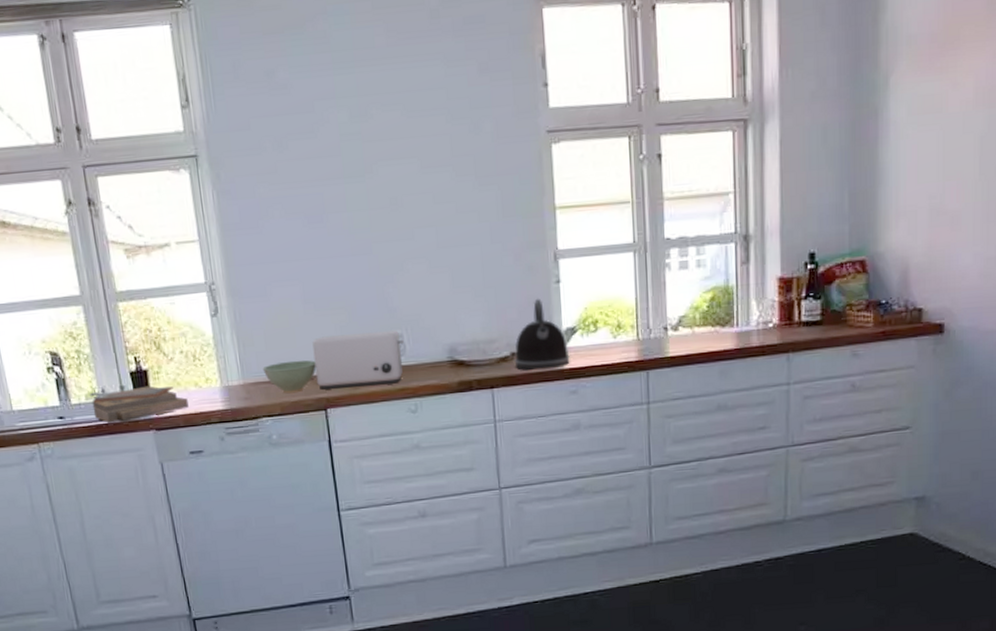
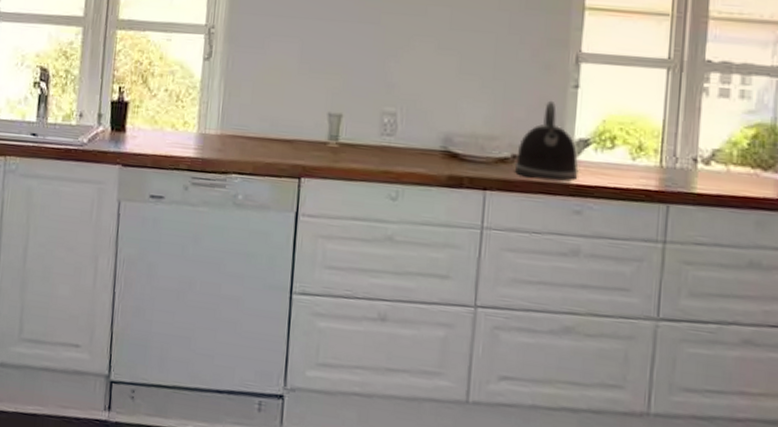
clipboard: present [89,386,189,423] -> none [66,114,161,152]
bowl: present [262,360,316,394] -> none [243,119,299,155]
toaster: present [312,330,404,391] -> none [296,100,396,166]

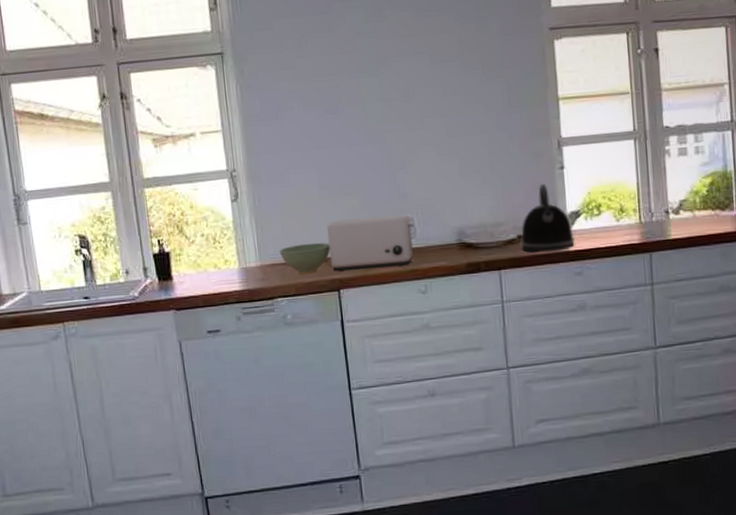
bowl: none [243,119,299,155] -> present [279,242,330,275]
toaster: none [296,100,396,166] -> present [327,214,414,272]

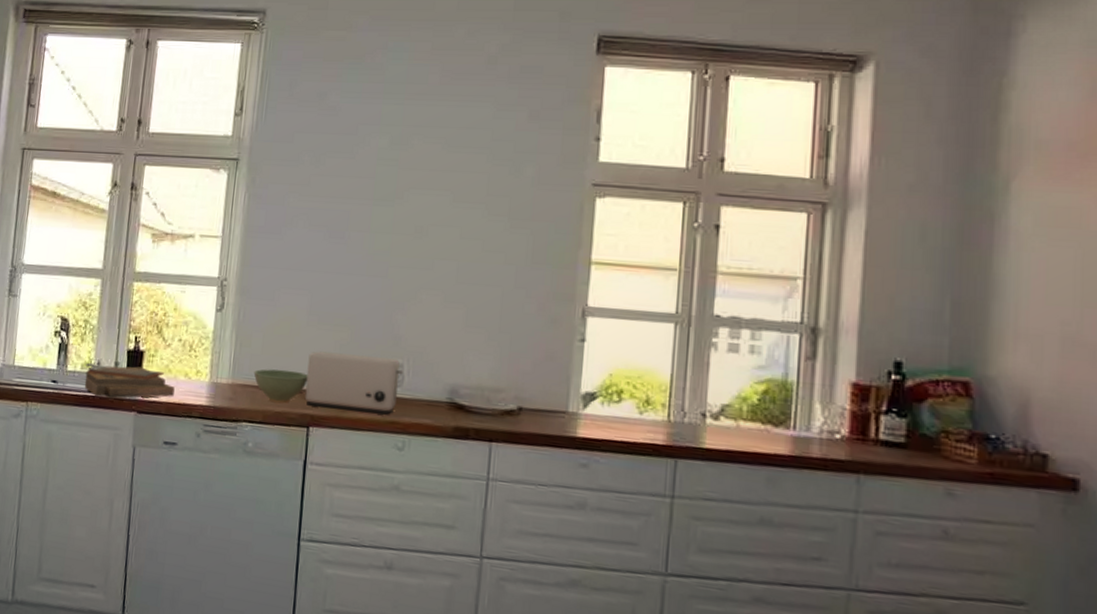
clipboard: none [114,267,208,303] -> present [84,362,175,399]
kettle: present [521,183,575,253] -> none [520,353,585,435]

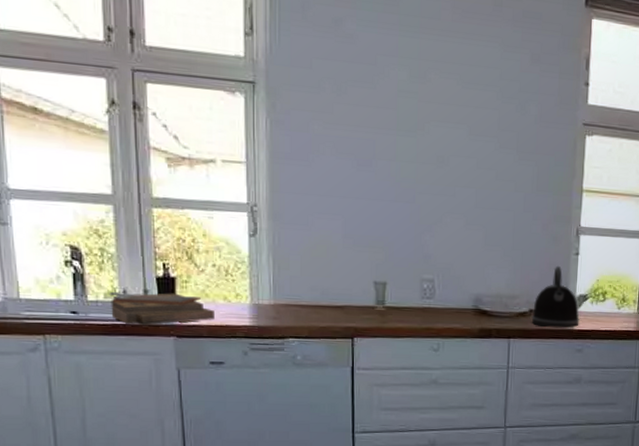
bowl: present [253,369,308,404] -> none [295,289,348,320]
toaster: present [304,351,403,416] -> none [347,271,434,324]
kettle: none [520,353,585,435] -> present [531,265,580,329]

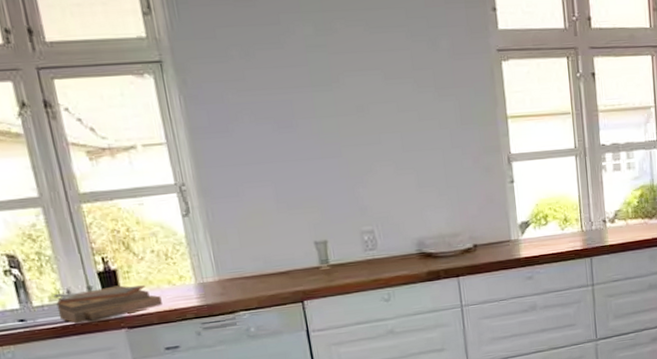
kettle: present [531,265,580,329] -> none [476,196,525,260]

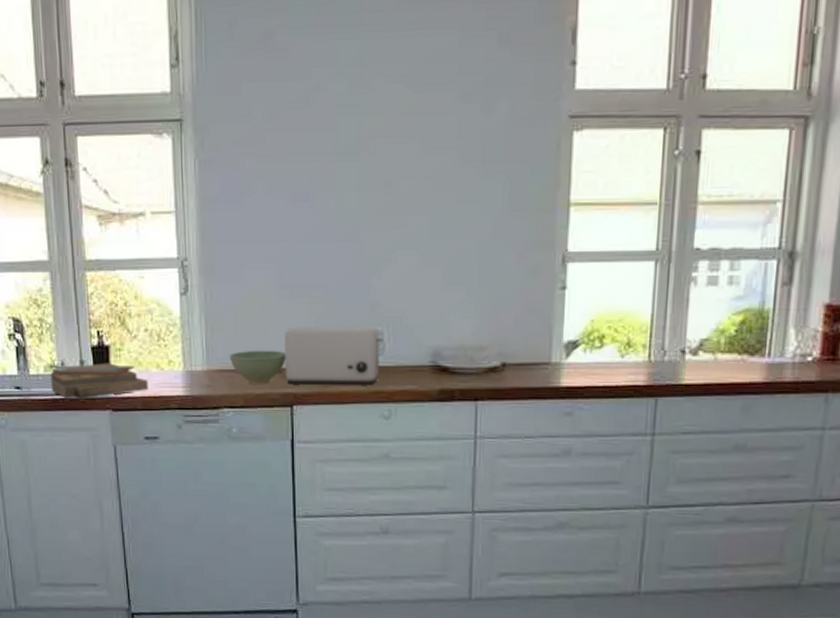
bowl: none [237,256,292,289] -> present [229,350,286,385]
toaster: none [286,227,375,284] -> present [284,327,383,387]

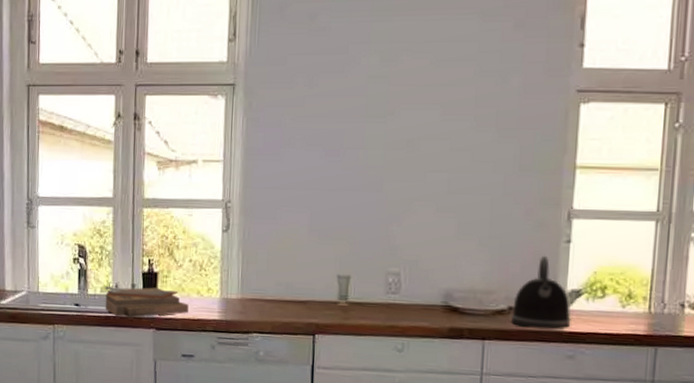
bowl: present [229,350,286,385] -> none [261,283,312,315]
toaster: present [284,327,383,387] -> none [309,264,400,321]
kettle: none [504,304,568,386] -> present [510,255,571,330]

